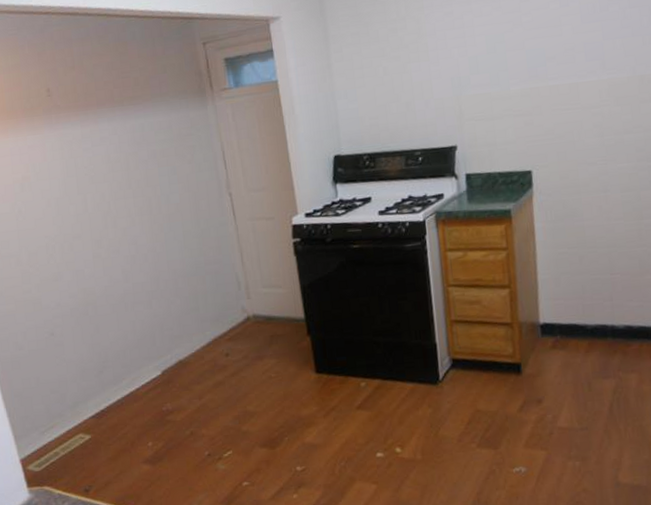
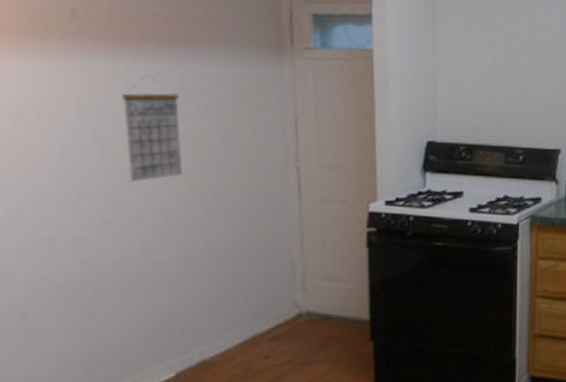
calendar: none [91,132,143,222] -> present [121,74,183,182]

